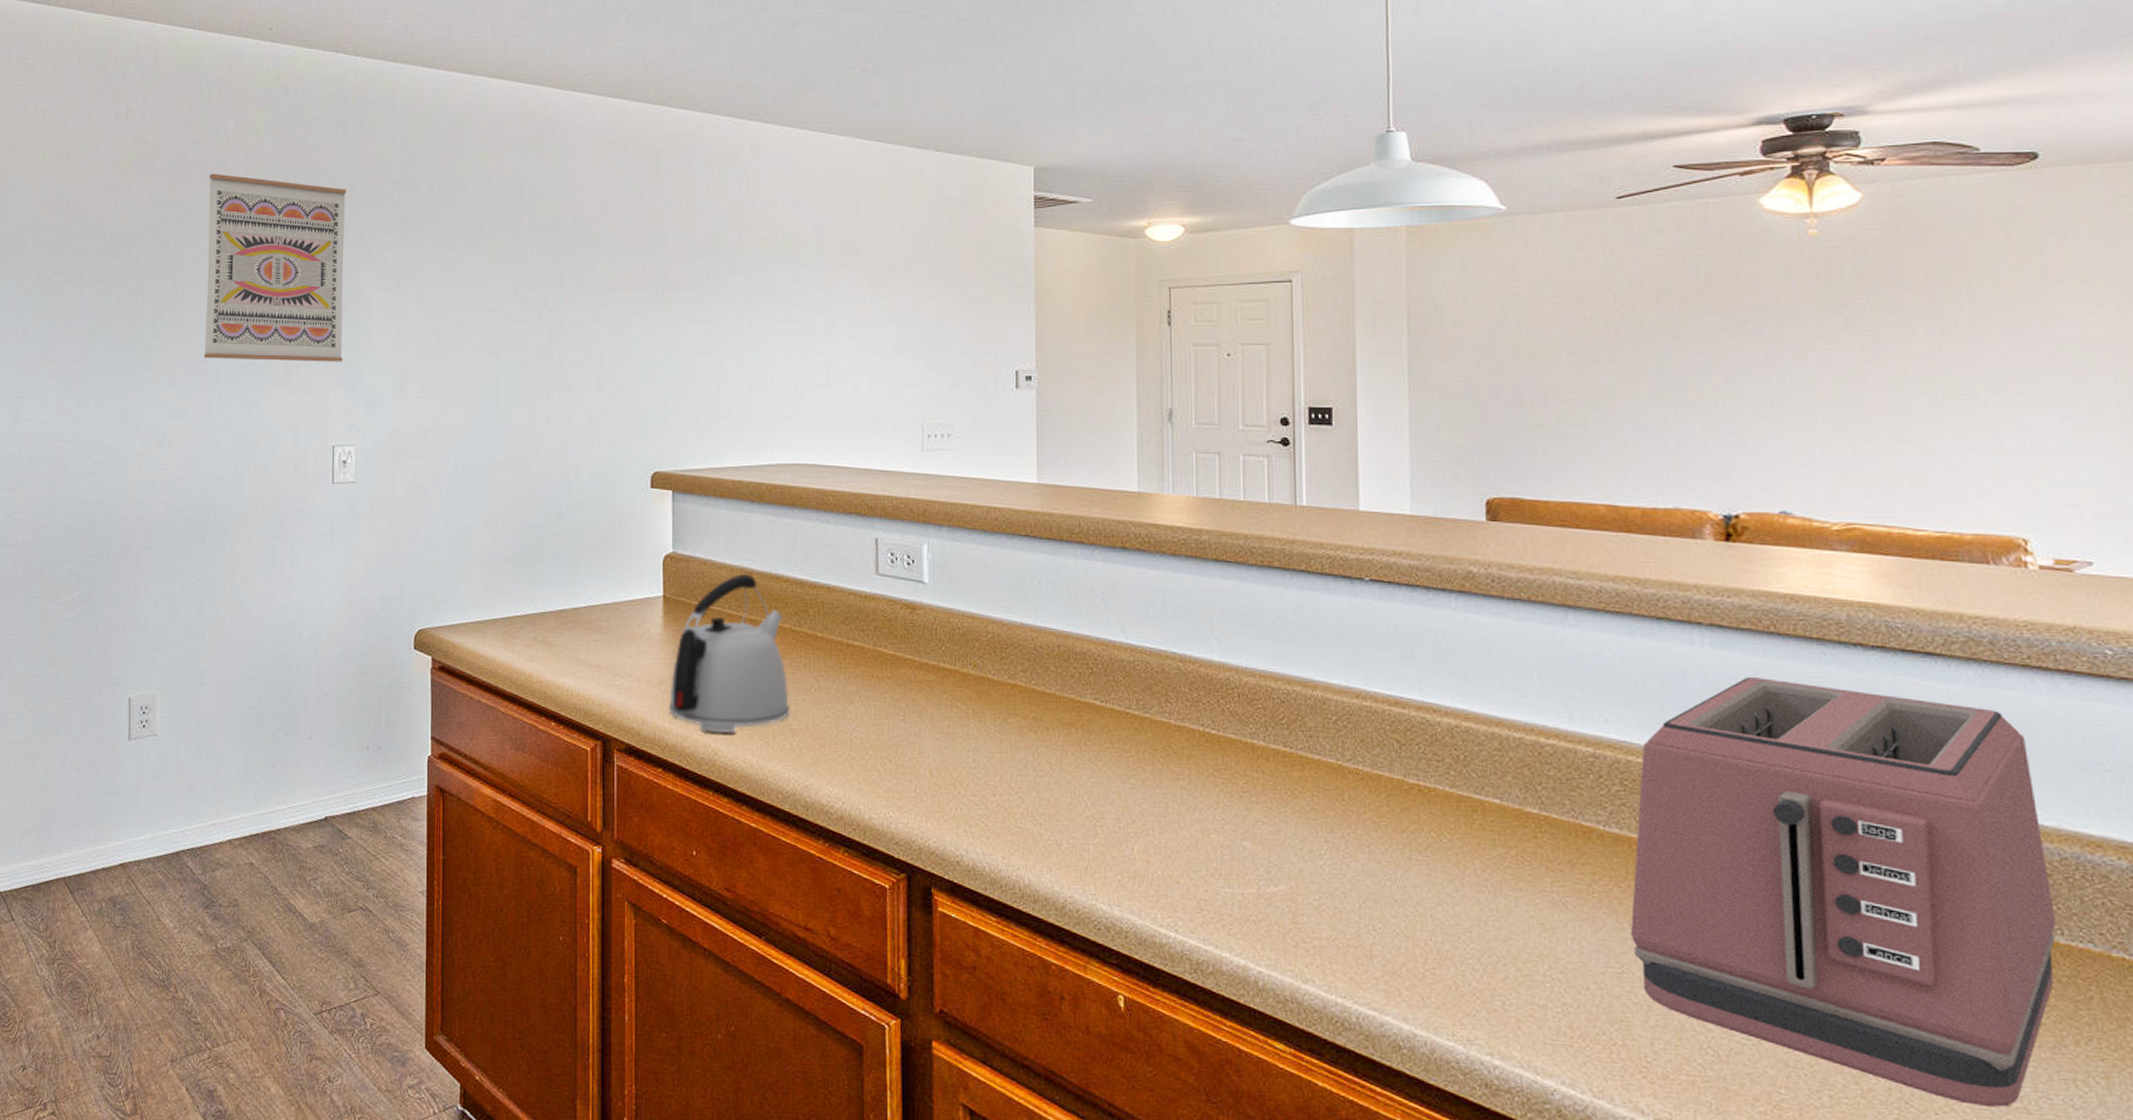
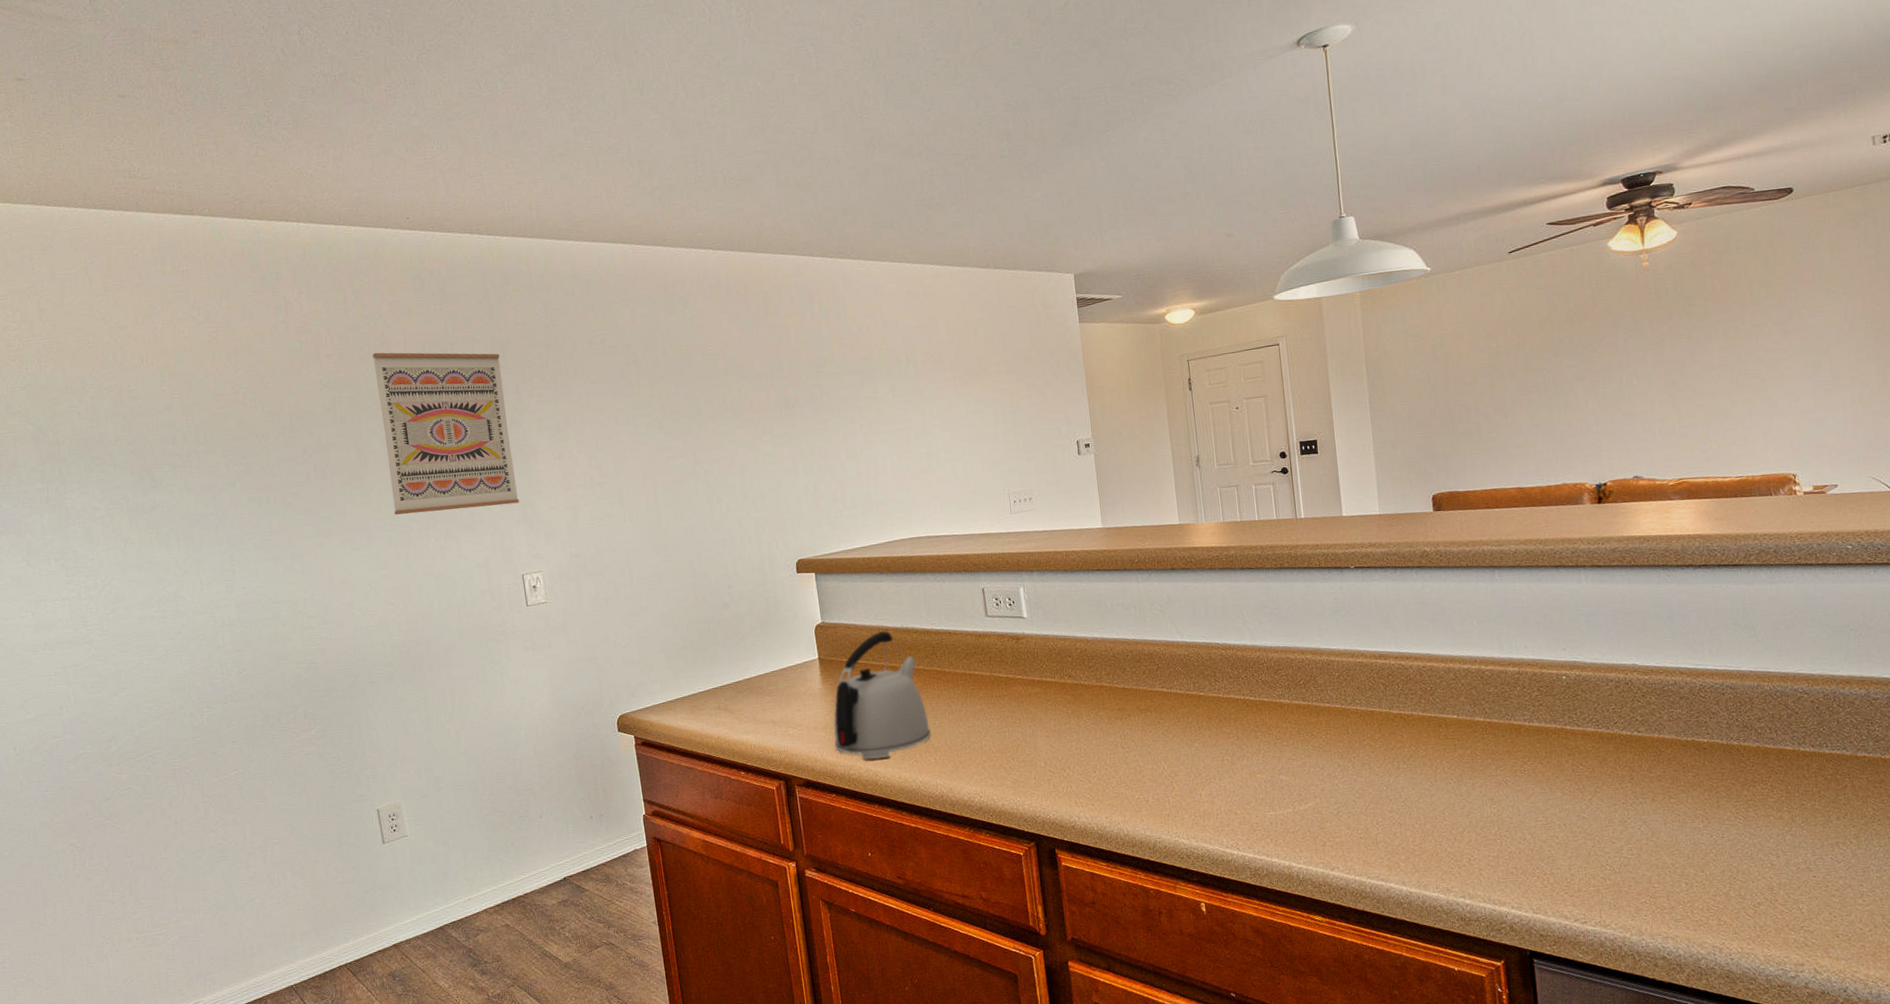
toaster: present [1630,677,2056,1108] -> none [1551,598,1823,872]

